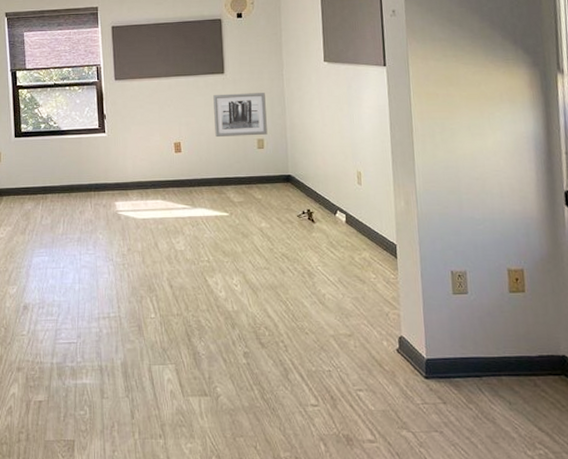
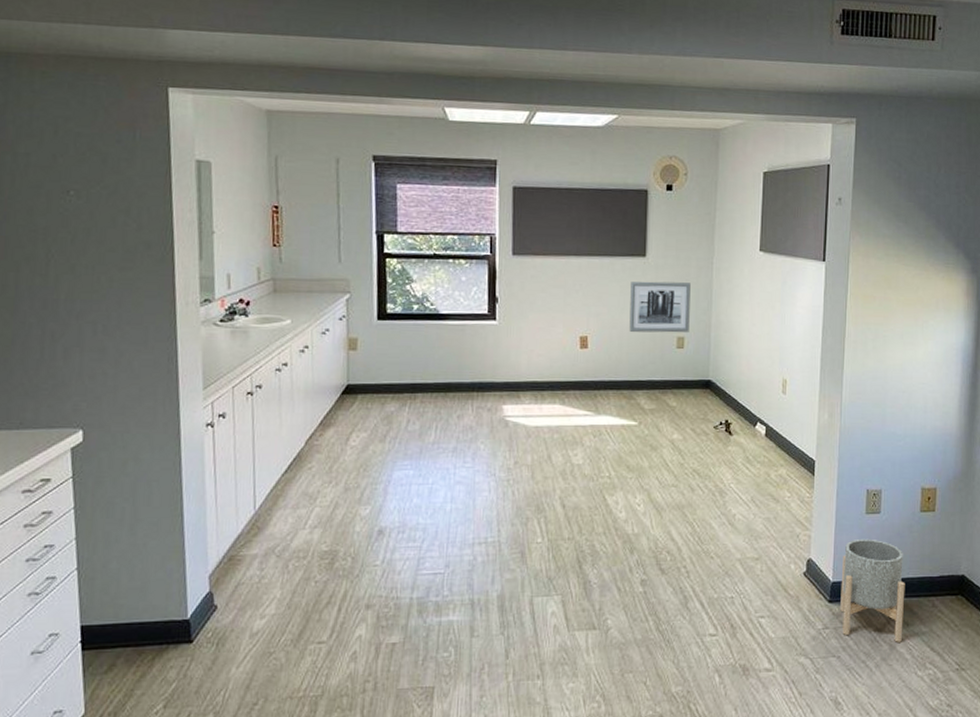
planter: none [434,318,506,420] -> present [840,538,905,642]

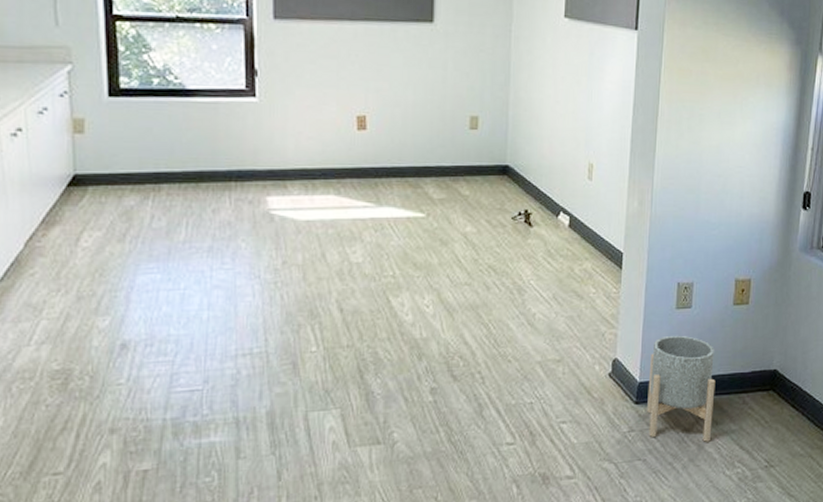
wall art: present [629,281,691,333] -> none [415,51,486,112]

